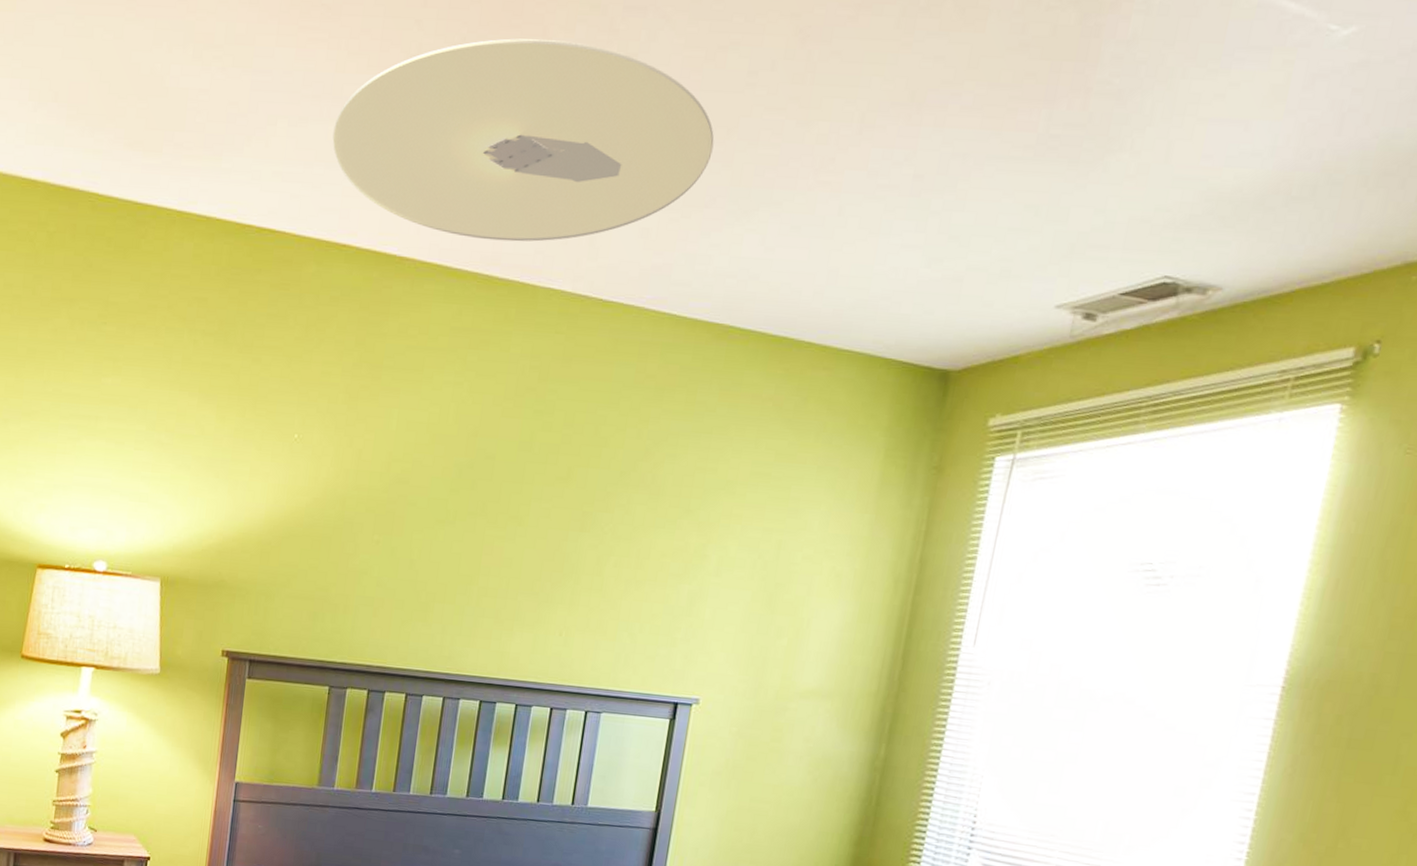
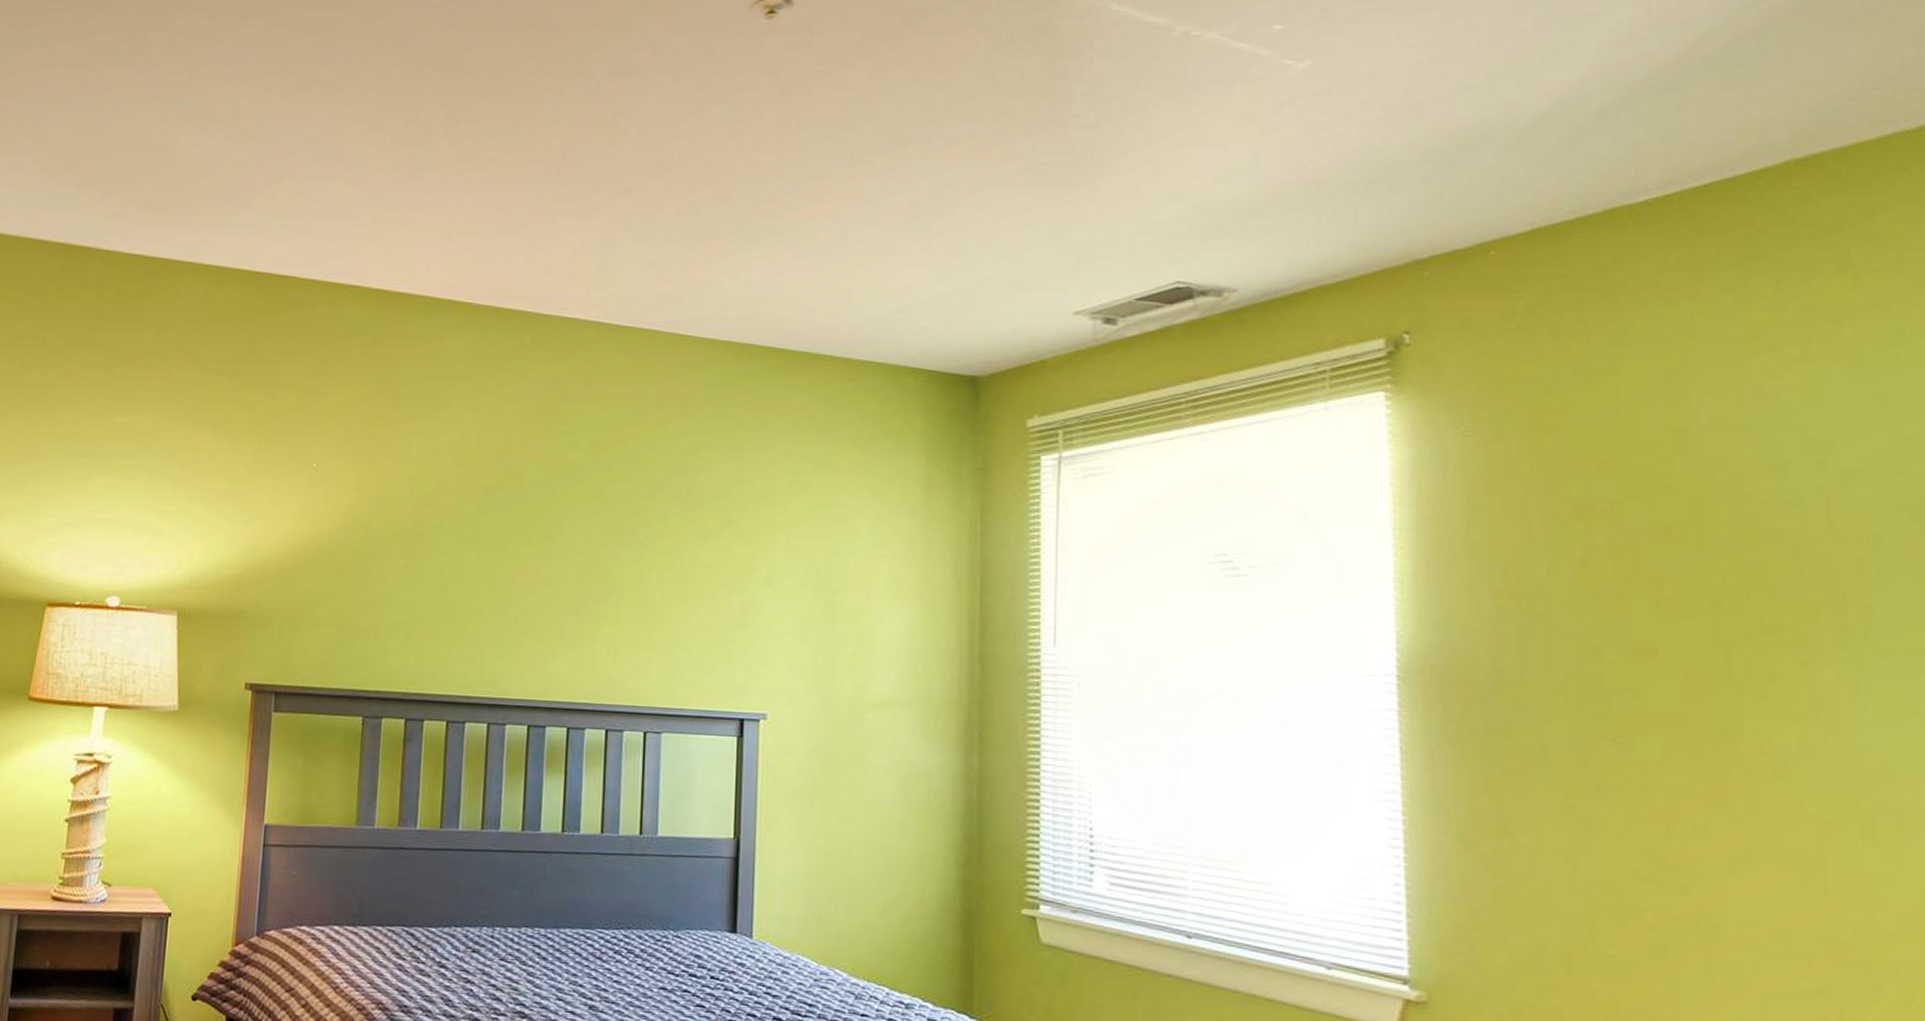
ceiling light: present [332,38,714,242] -> none [337,102,710,276]

